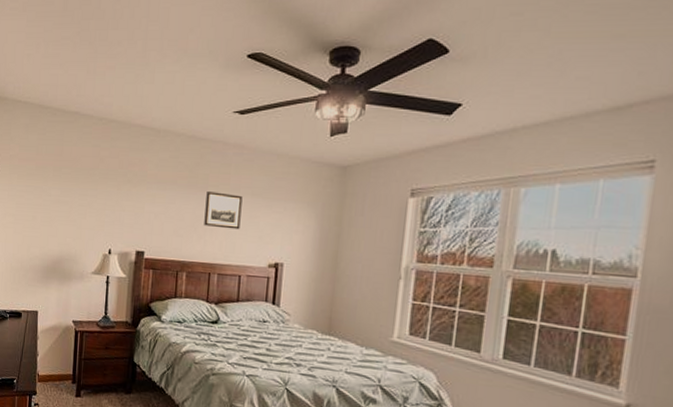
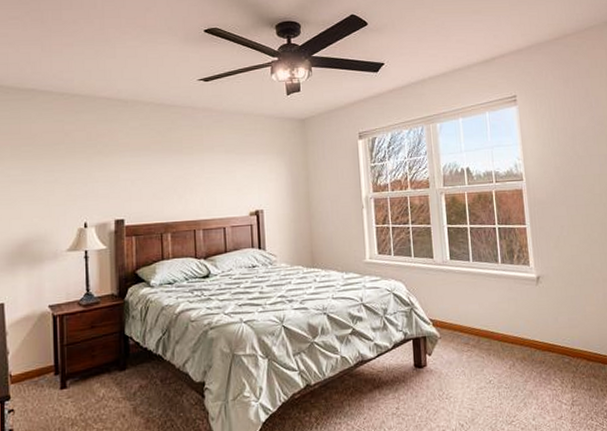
wall art: present [204,192,243,230] -> none [182,153,218,186]

